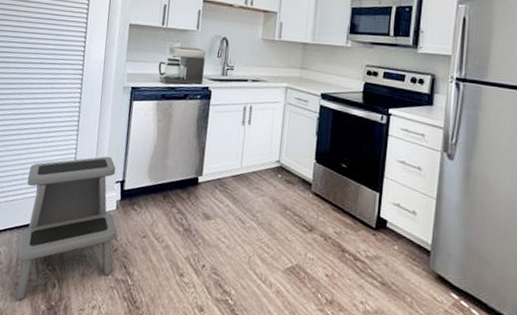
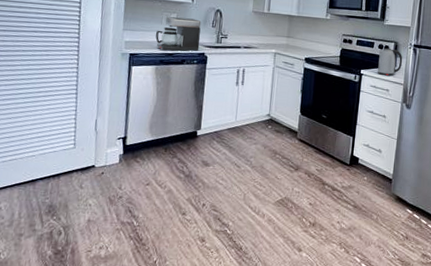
step stool: present [15,156,117,301] -> none [19,116,121,250]
kettle: none [410,81,442,118] -> present [378,47,403,77]

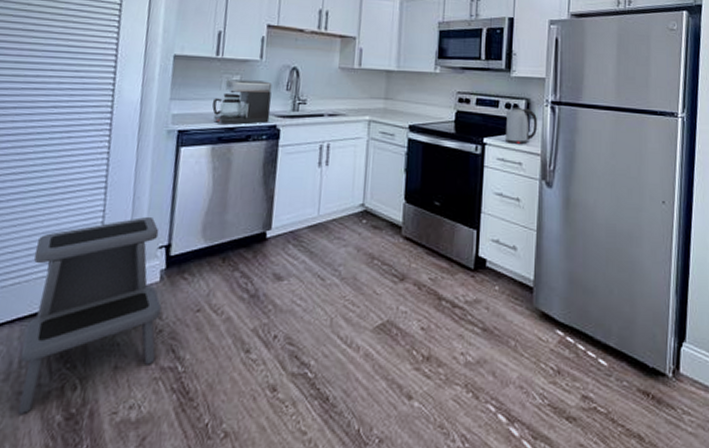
step stool: none [19,116,121,250] -> present [17,216,162,416]

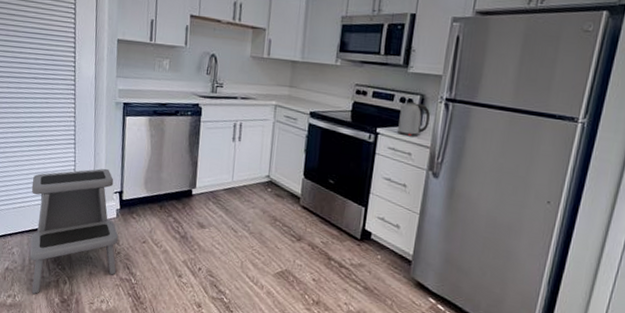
coffee maker: present [211,79,272,125] -> none [148,62,195,102]

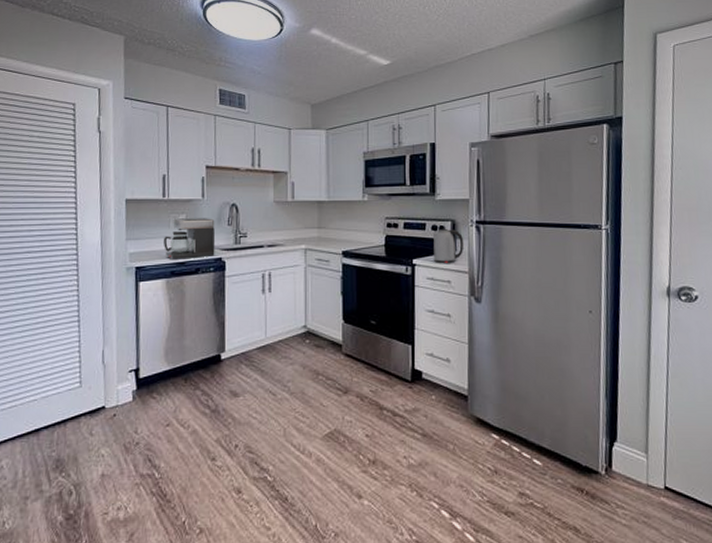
step stool: present [29,168,119,295] -> none [23,344,137,517]
coffee maker: none [148,62,195,102] -> present [163,218,216,260]

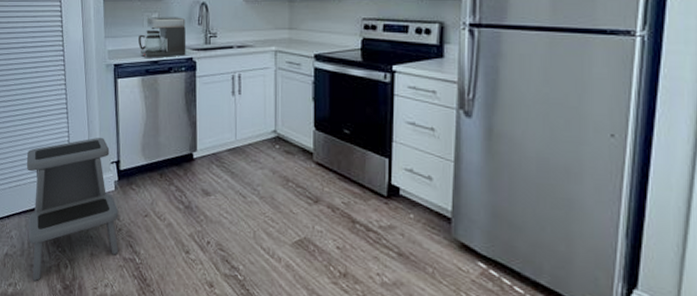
step stool: none [23,344,137,517] -> present [26,137,119,282]
kettle: present [432,228,464,264] -> none [416,31,454,72]

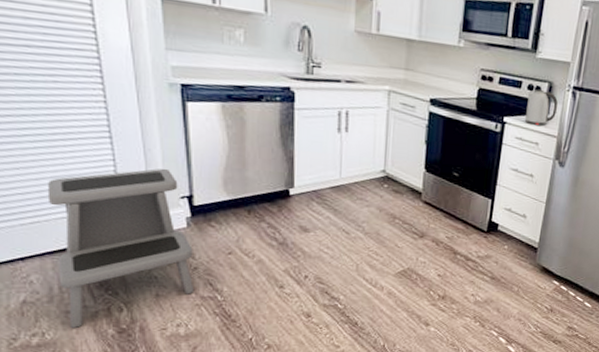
coffee maker: present [137,17,187,58] -> none [215,32,283,85]
kettle: none [416,31,454,72] -> present [525,89,558,127]

